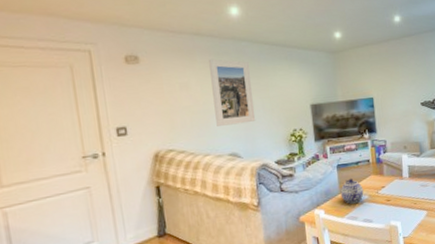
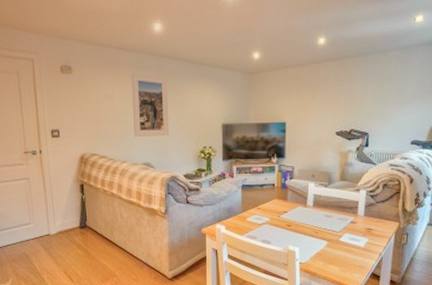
teapot: present [340,179,364,204] -> none [242,200,265,224]

